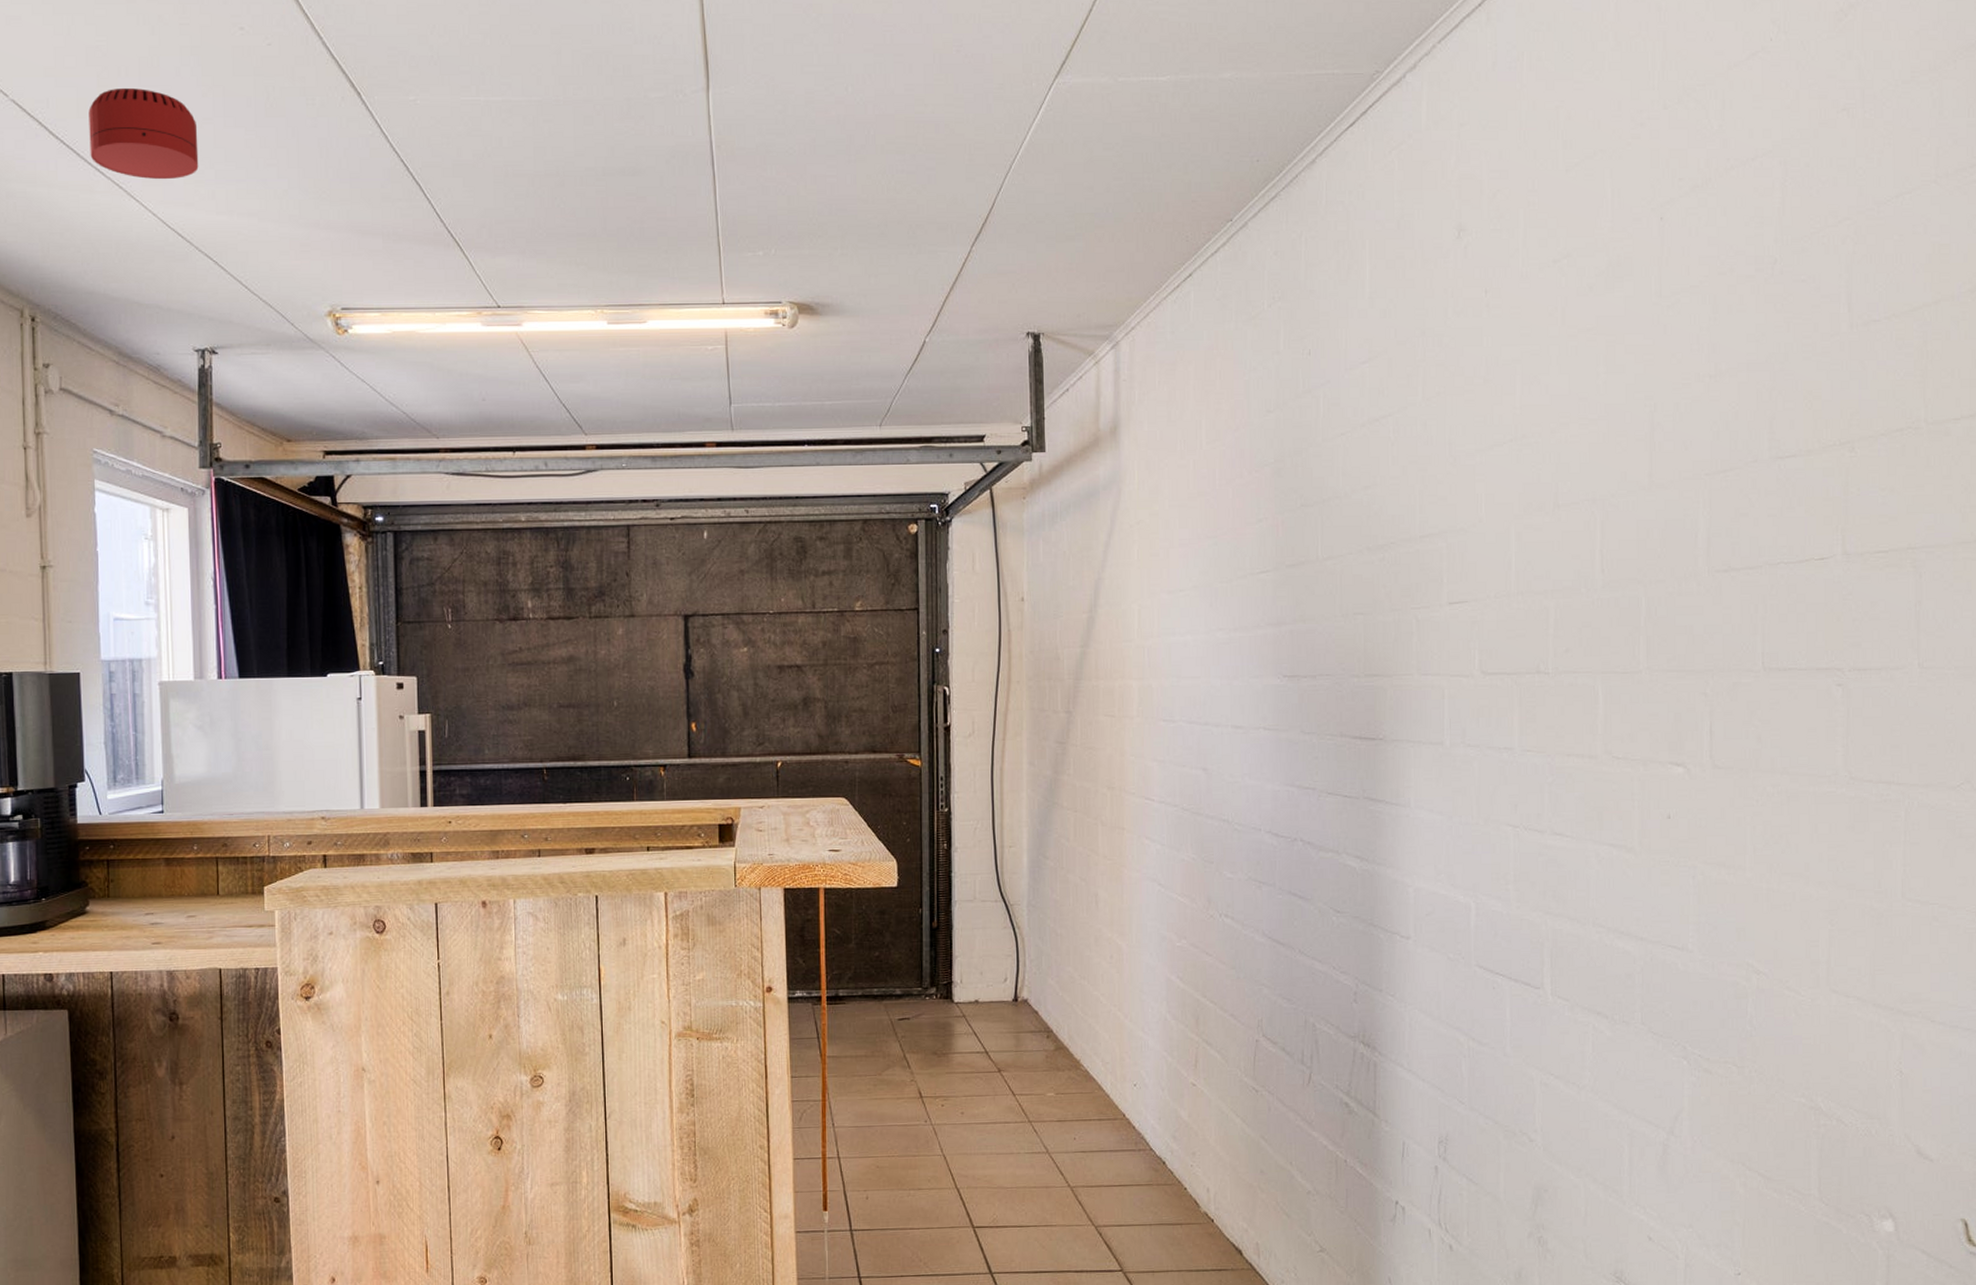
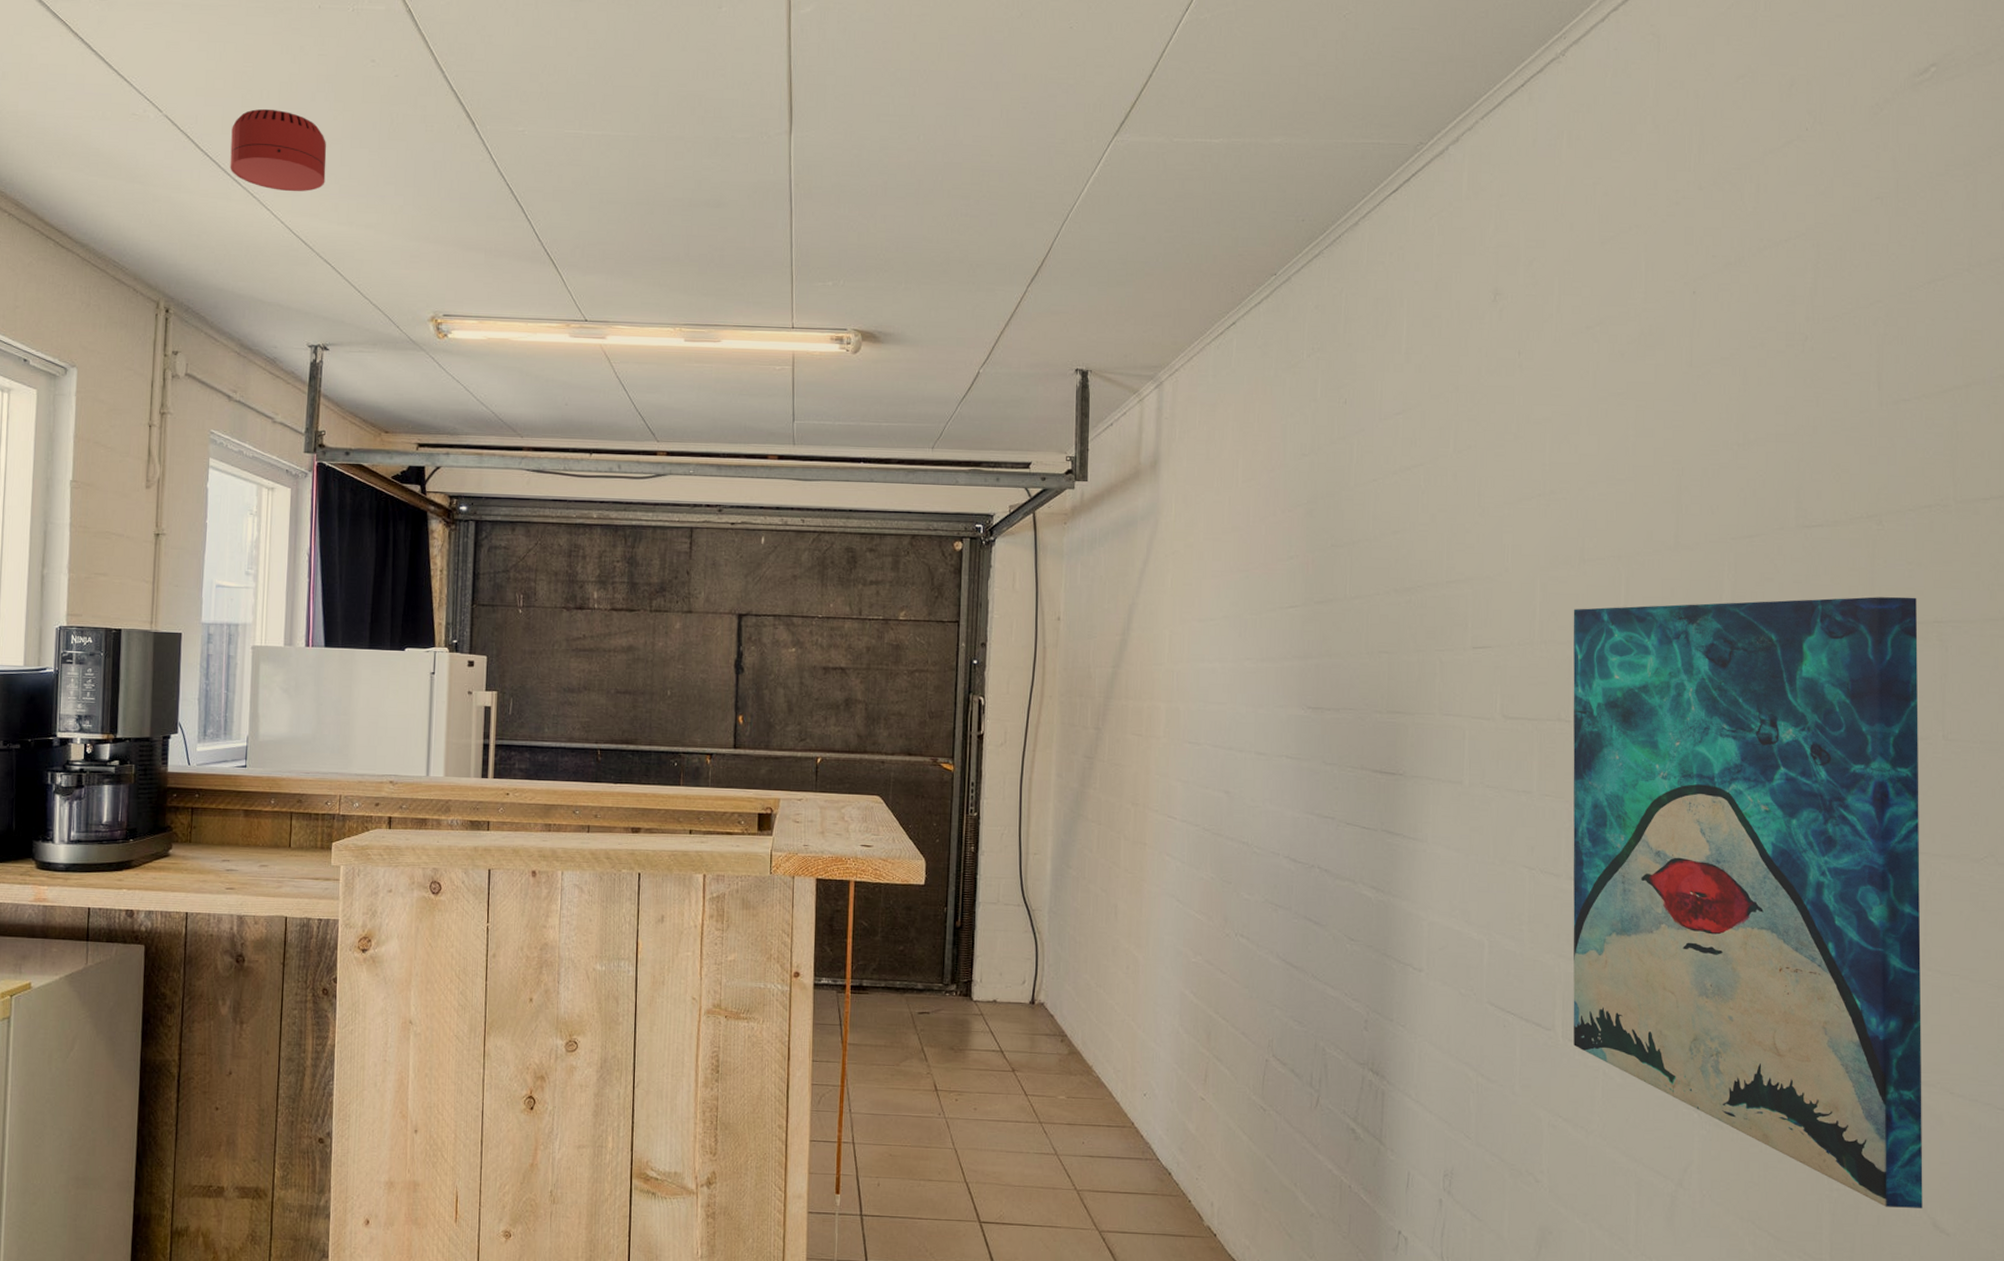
wall art: none [1549,524,1907,1138] -> present [1573,597,1923,1208]

